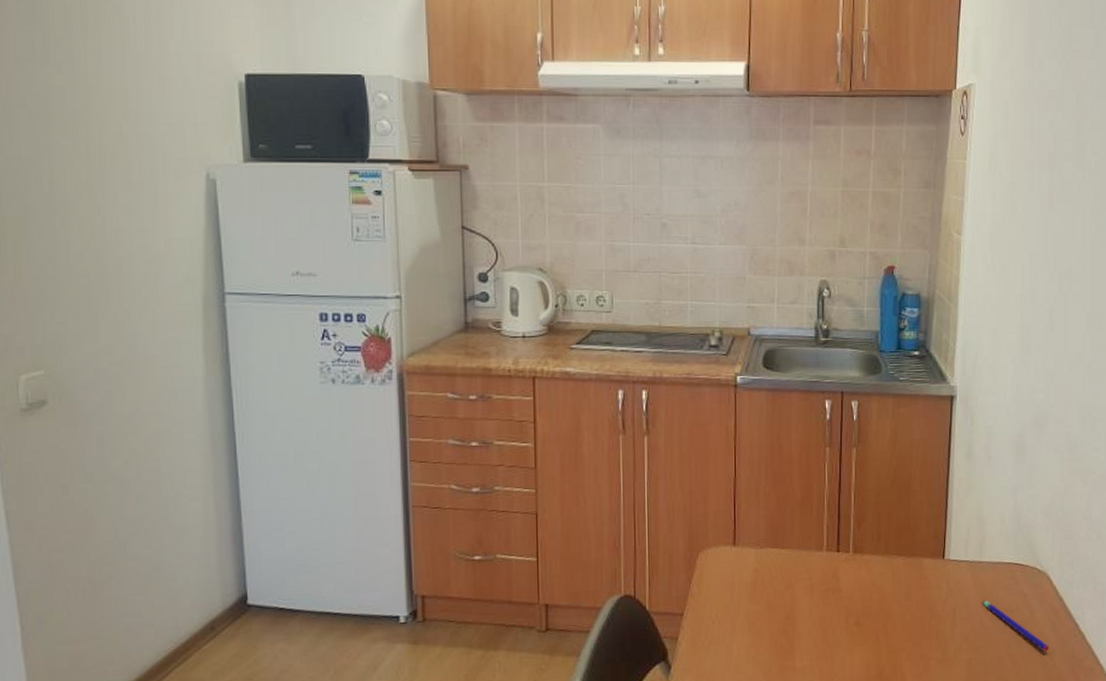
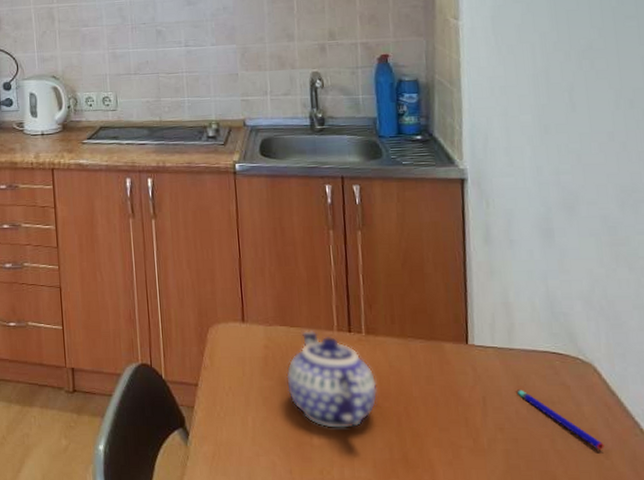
teapot: none [774,551,860,651] -> present [286,330,378,429]

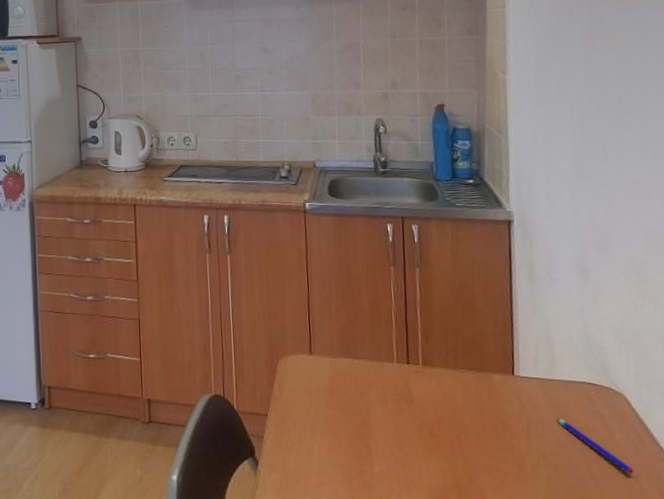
teapot: present [286,330,378,429] -> none [350,361,433,458]

